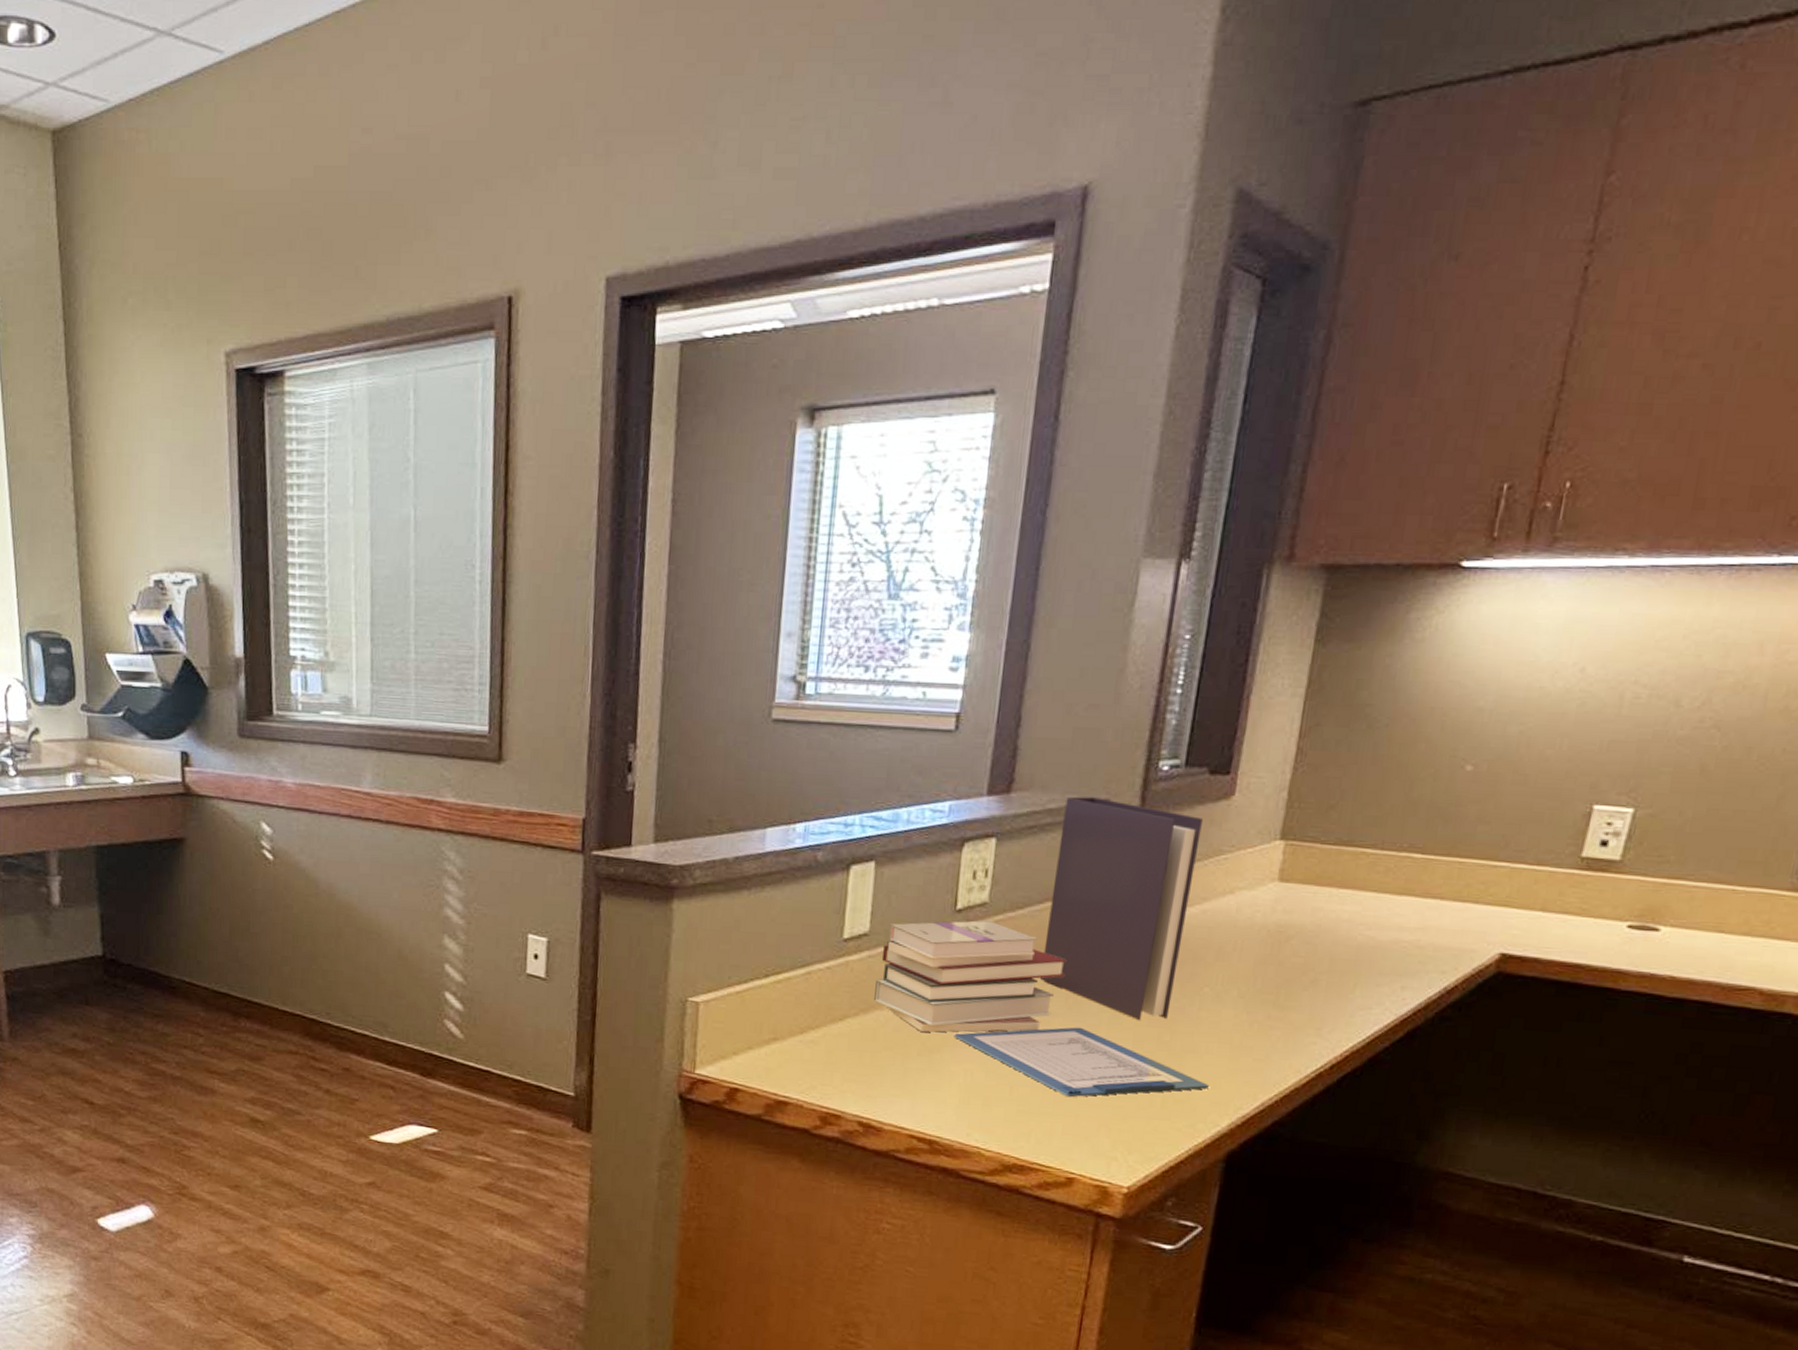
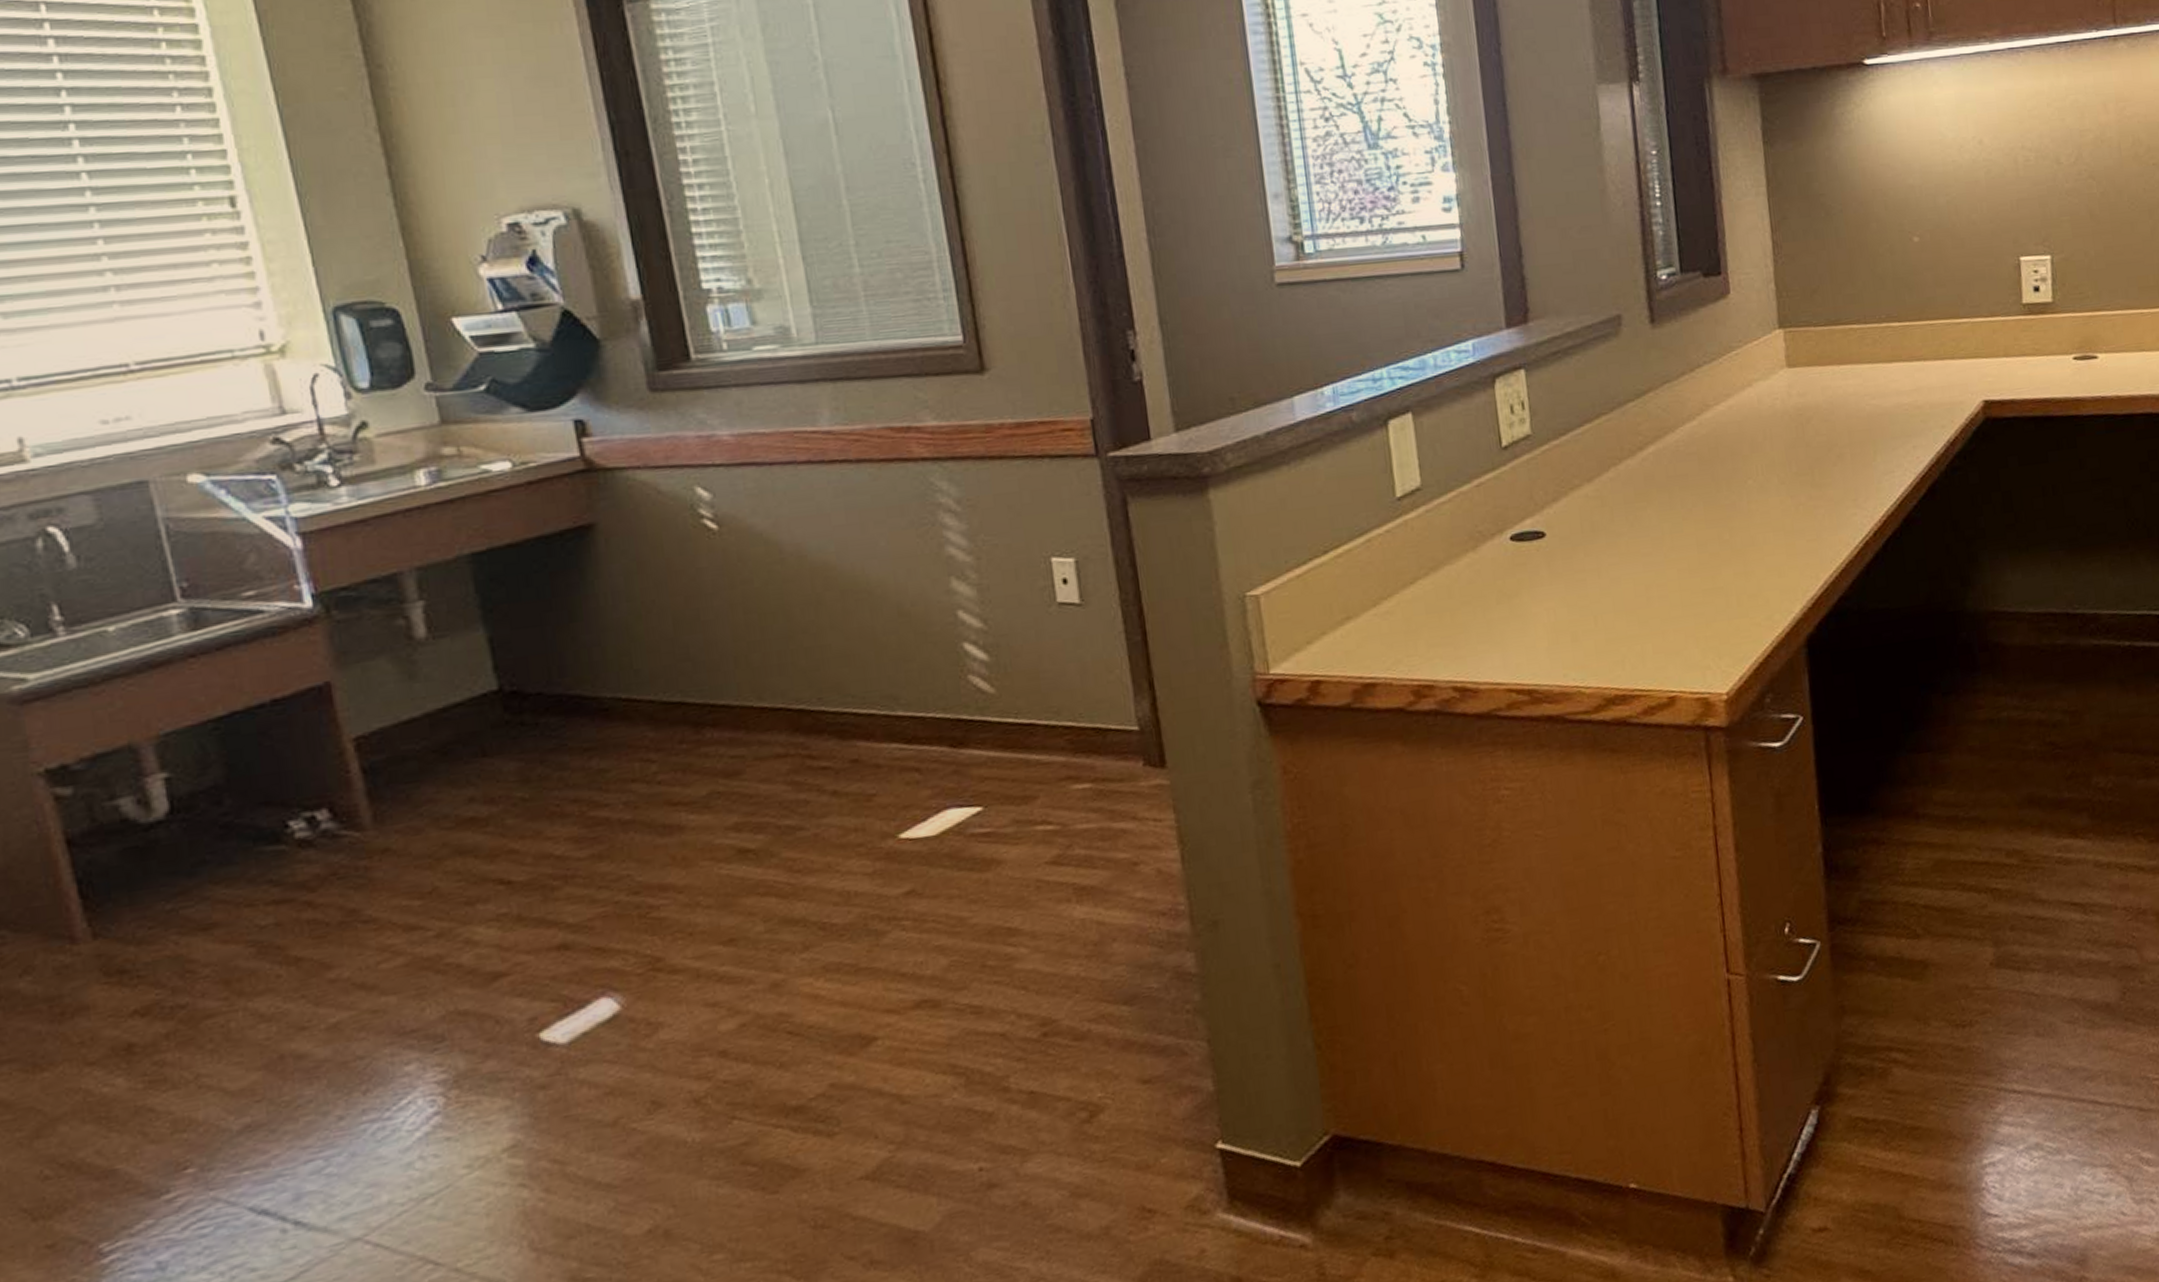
books: present [874,920,1067,1033] -> none [1438,452,1620,580]
clipboard: present [954,1027,1209,1098] -> none [1528,542,1775,616]
binder: present [1040,796,1203,1021] -> none [1581,314,1723,525]

